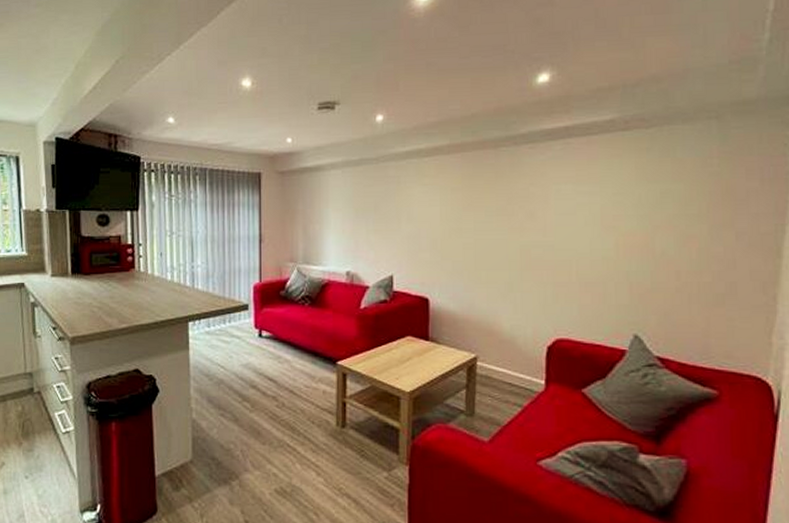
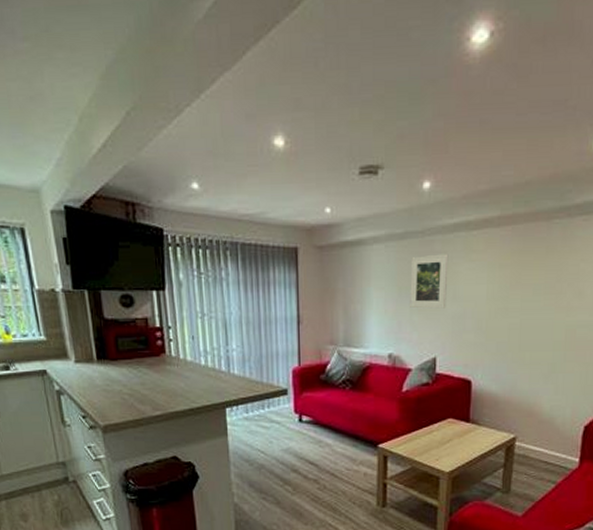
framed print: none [366,178,402,229] -> present [410,254,449,309]

